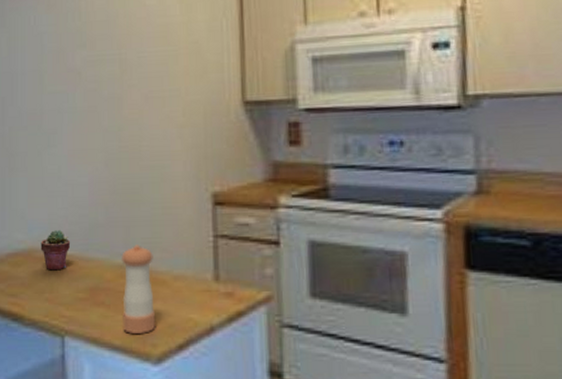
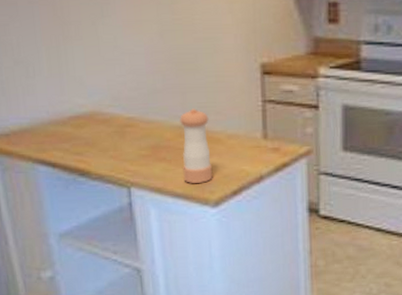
potted succulent: present [40,230,71,271] -> none [101,95,131,132]

